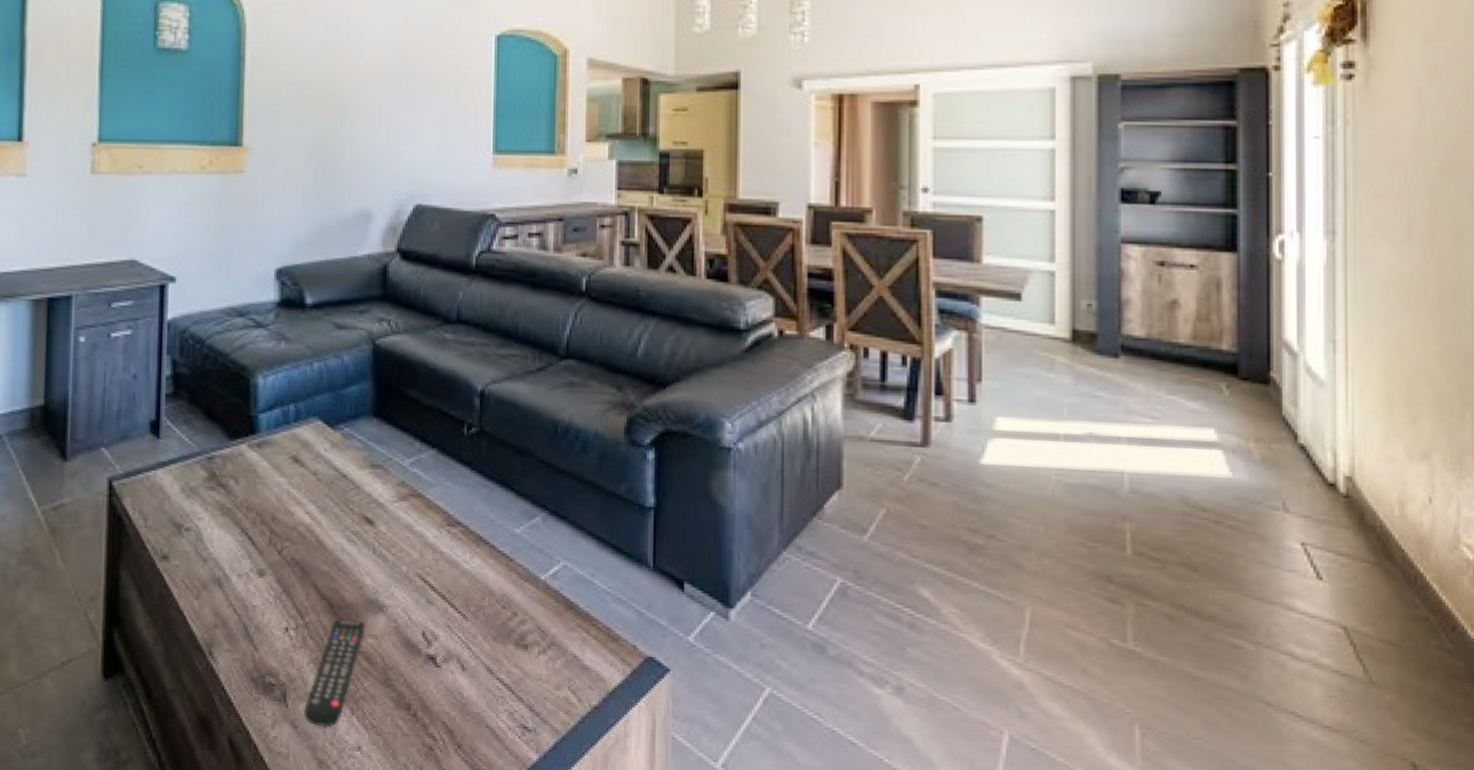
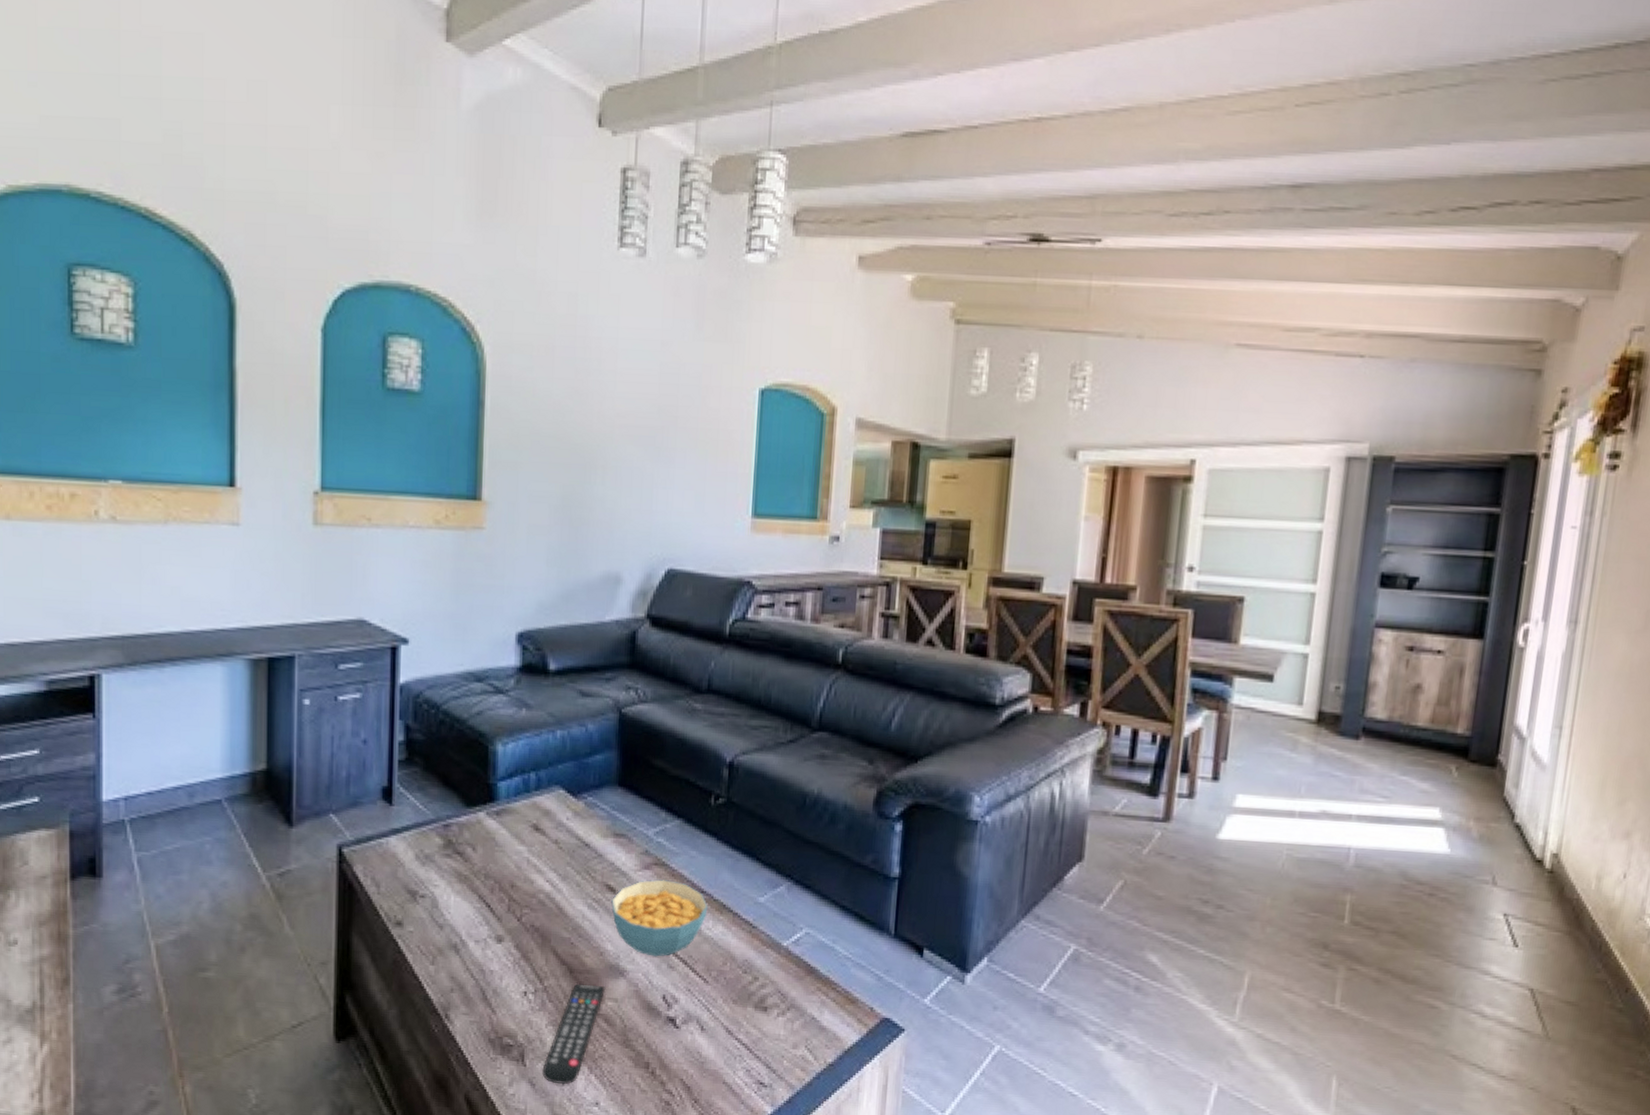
cereal bowl: none [369,511,464,591] -> present [611,879,708,957]

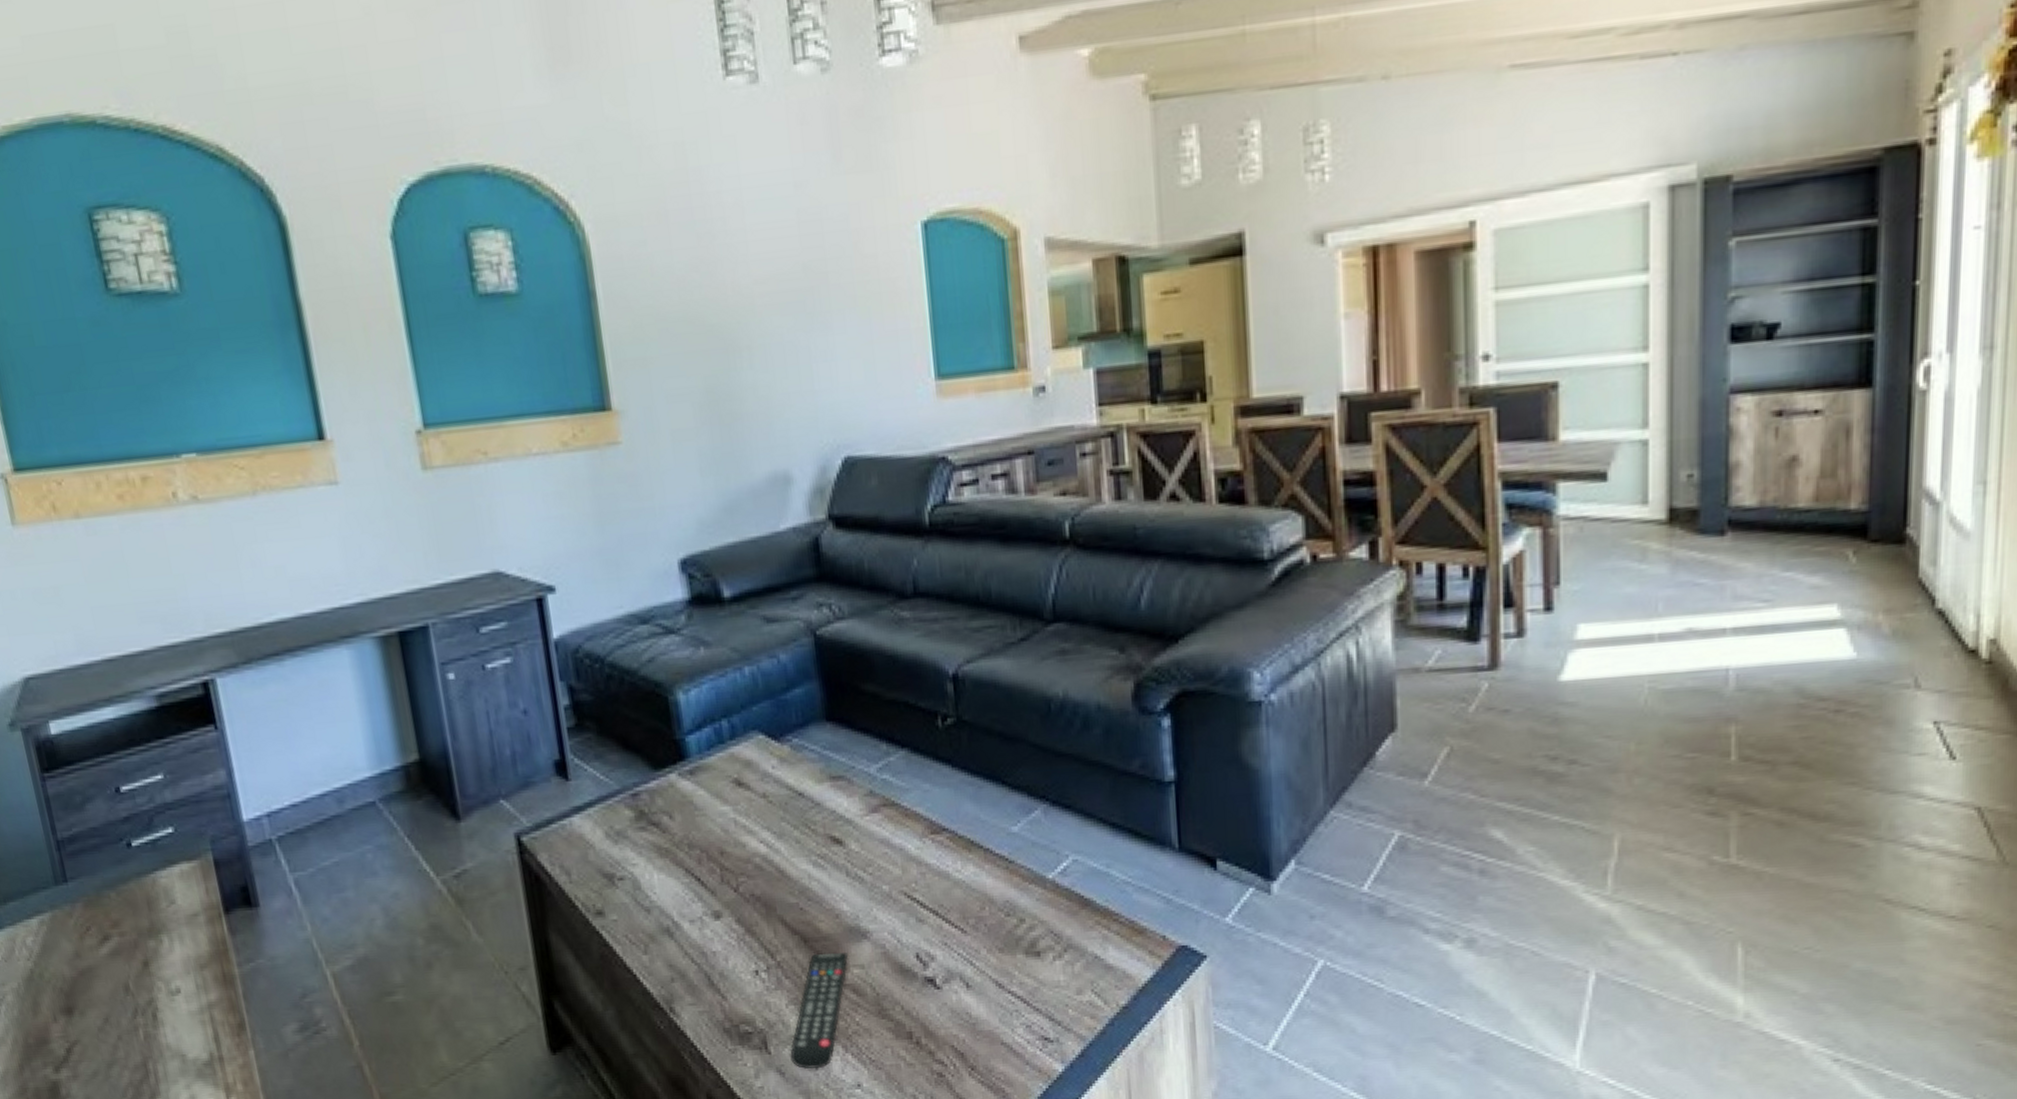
cereal bowl: present [611,879,708,957] -> none [839,821,954,911]

